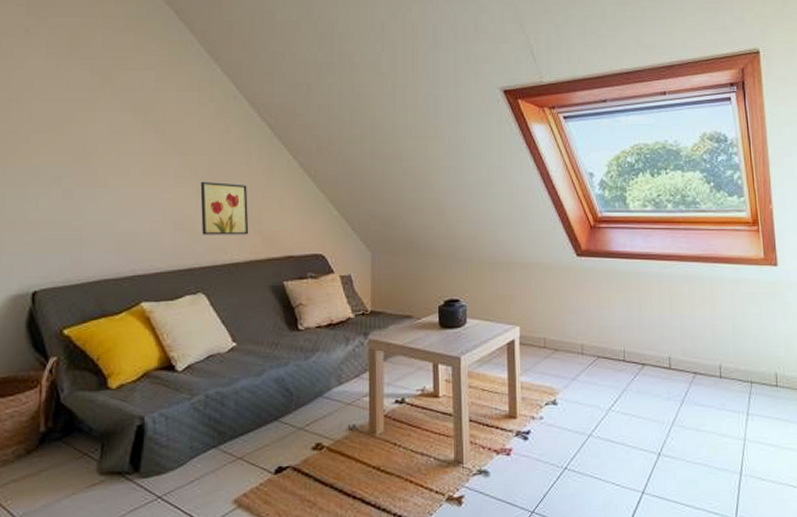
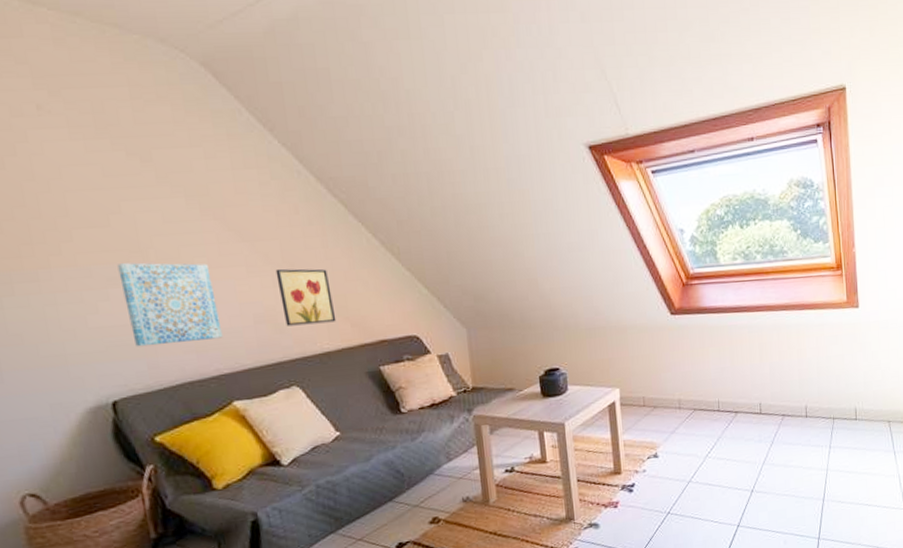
wall art: none [62,166,143,243] -> present [117,263,223,347]

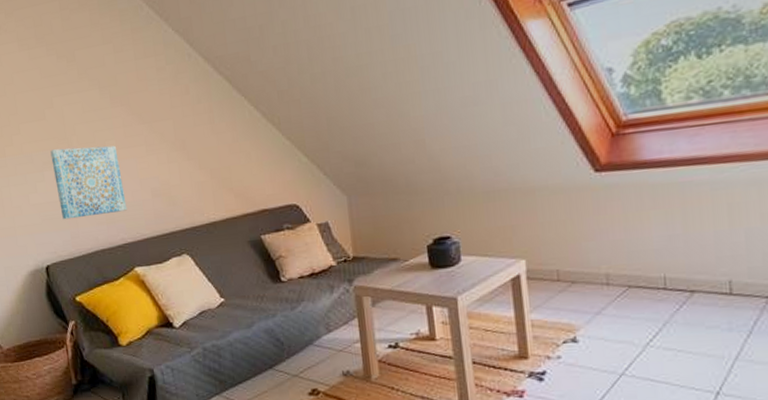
wall art: present [275,268,336,326] -> none [169,143,222,199]

